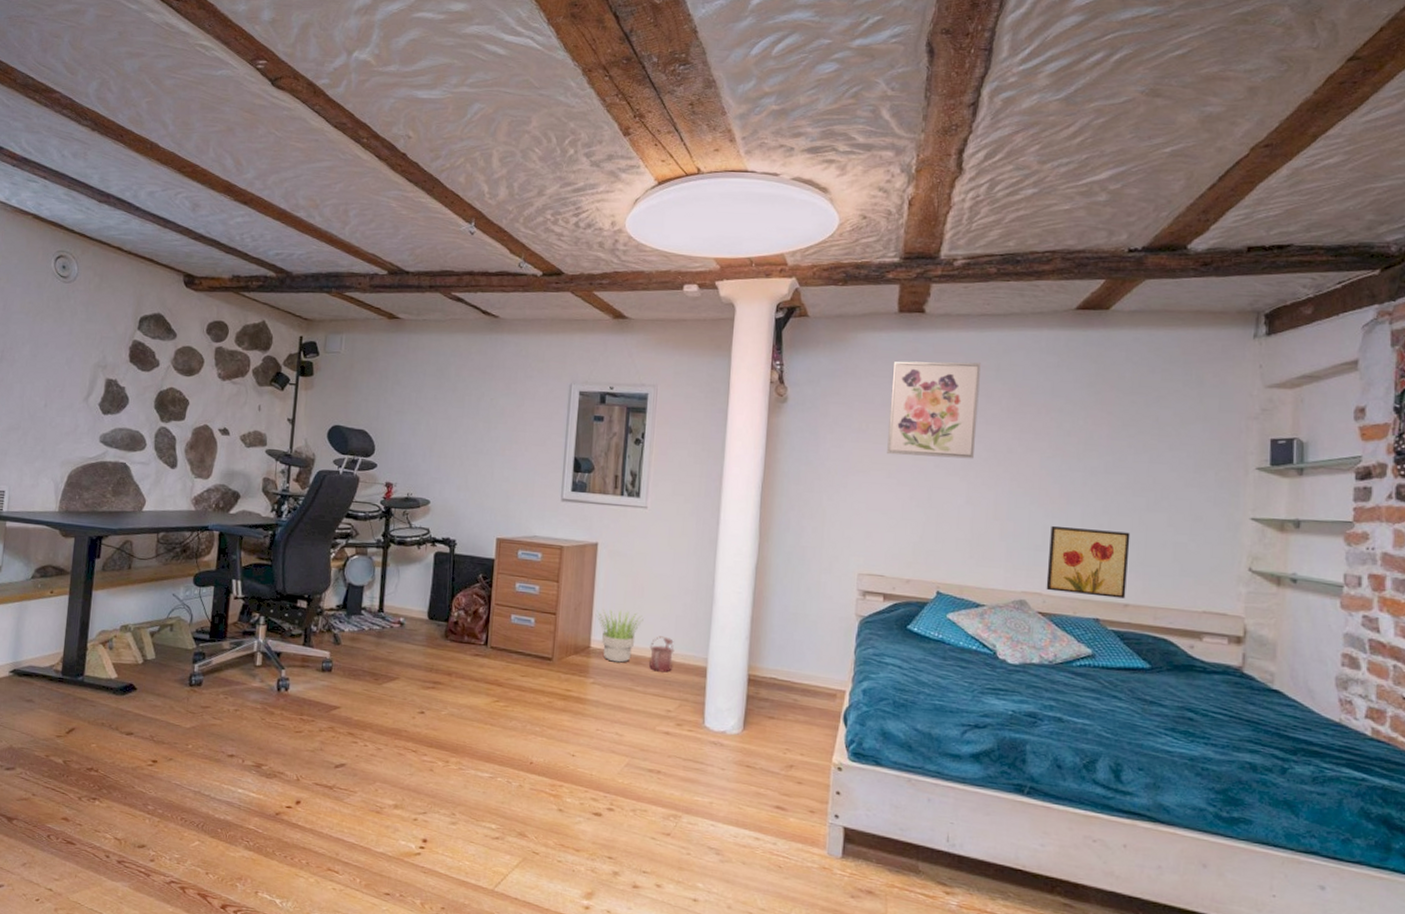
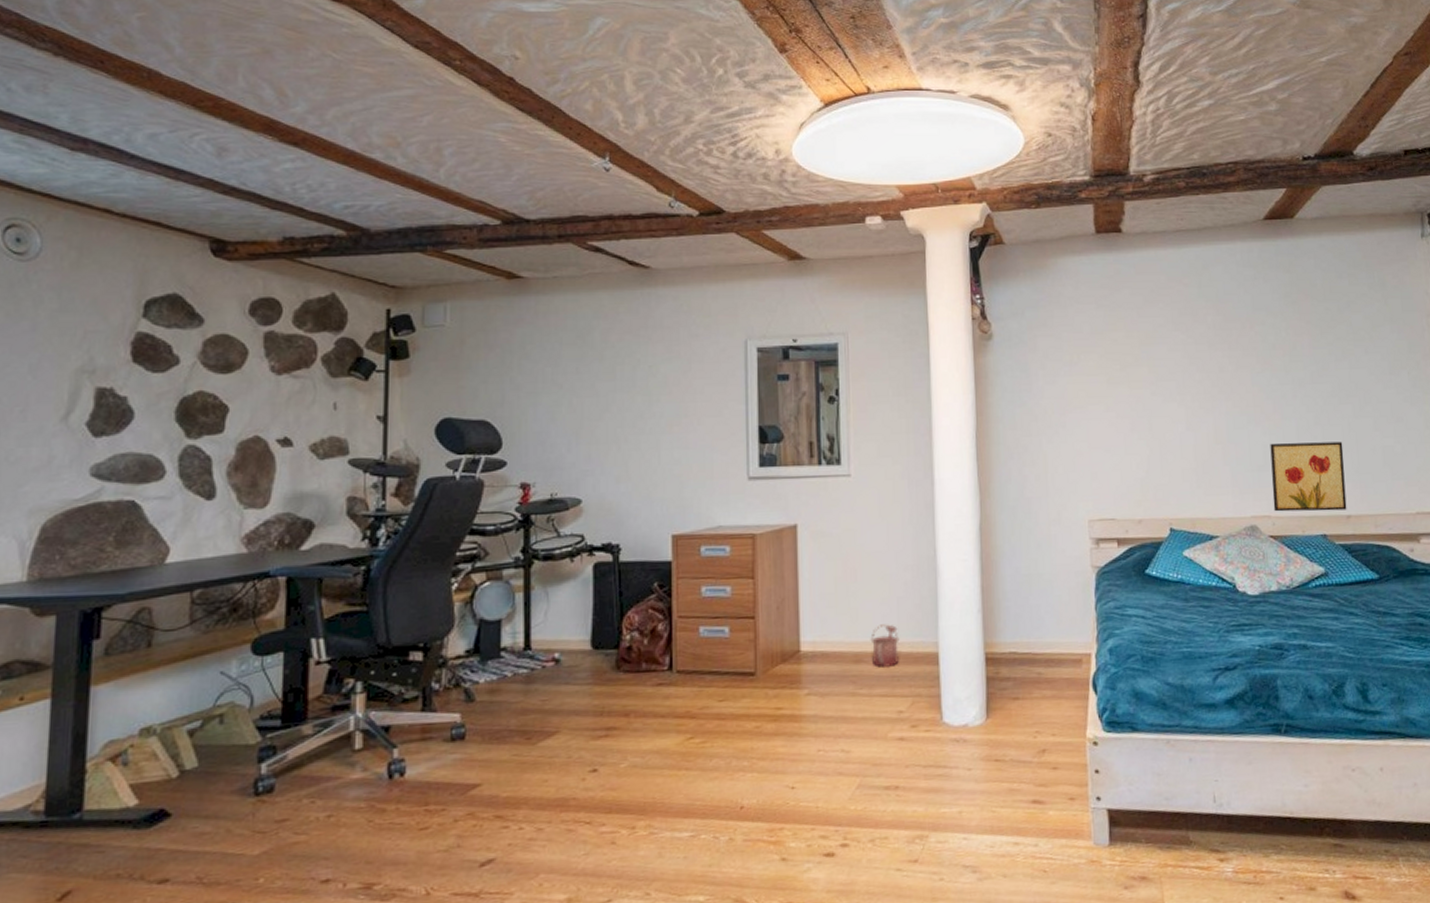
potted plant: present [595,609,644,663] -> none [802,600,860,665]
wall art: present [887,361,981,459] -> none [1096,281,1188,386]

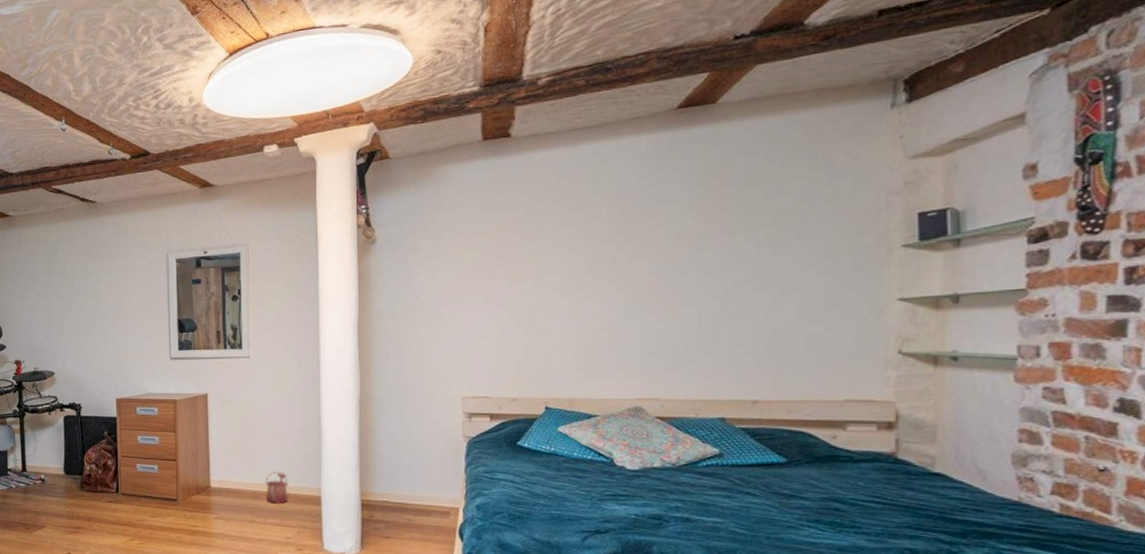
wall art: present [1270,441,1347,512] -> none [663,328,755,396]

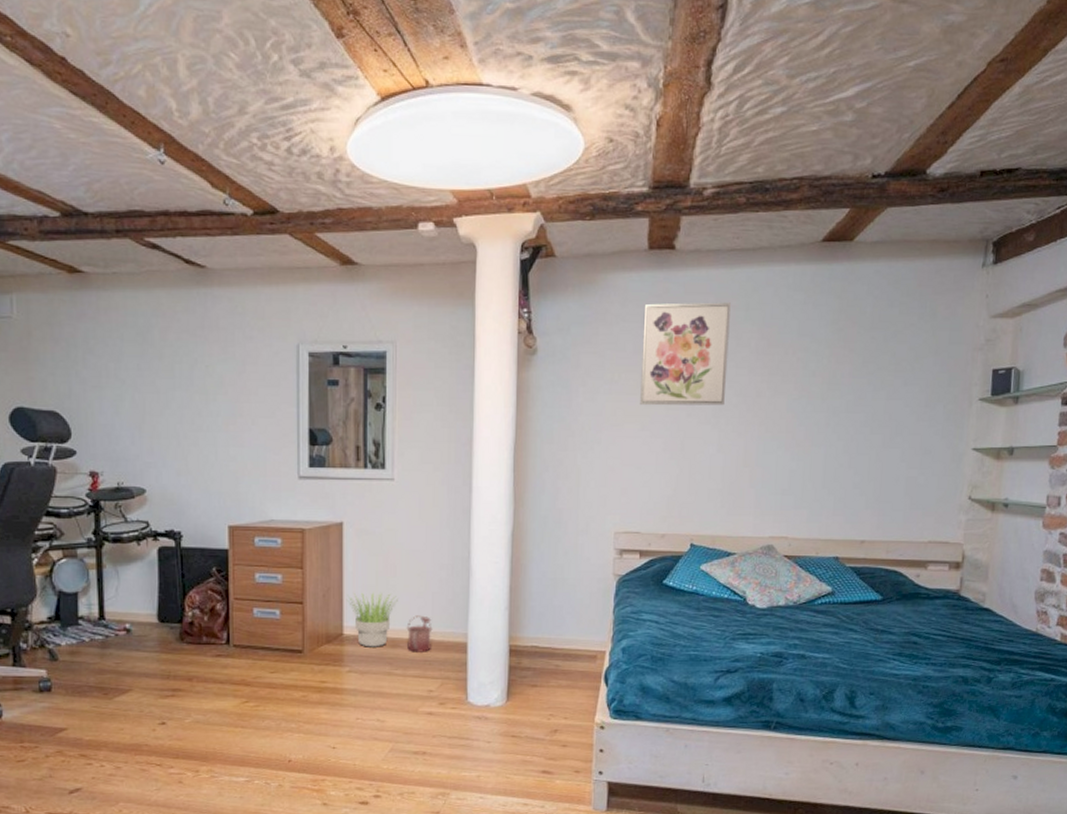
potted plant: none [212,451,257,498] -> present [346,592,398,647]
wall art: none [481,178,576,281] -> present [640,302,731,406]

